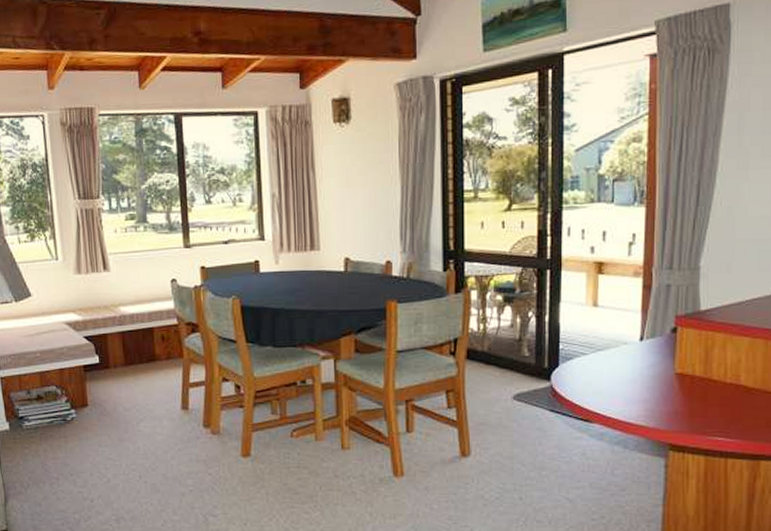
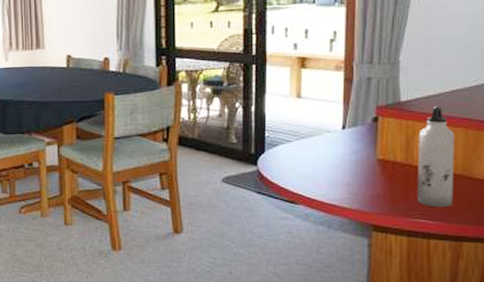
water bottle: none [716,315,755,425] -> present [418,106,455,208]

